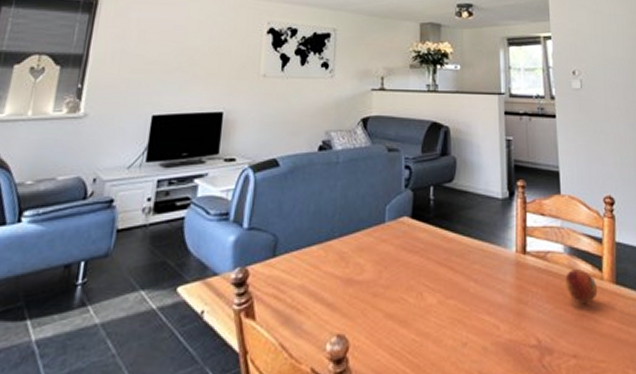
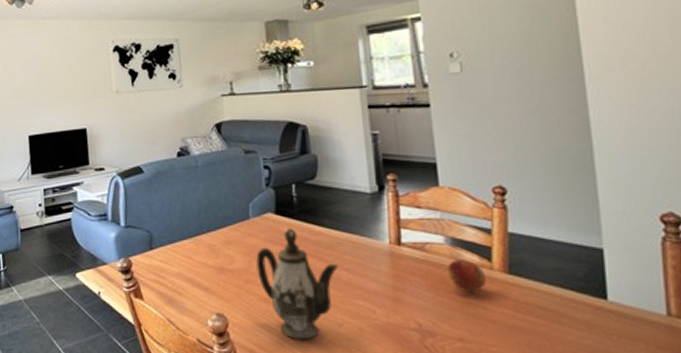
teapot: none [386,234,468,365] -> present [256,228,339,340]

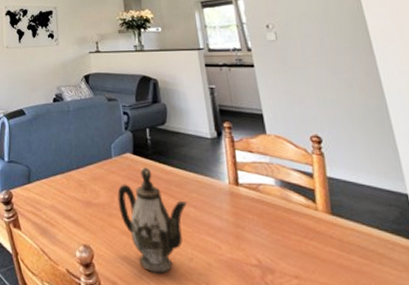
fruit: present [446,260,487,293] -> none [278,200,314,232]

